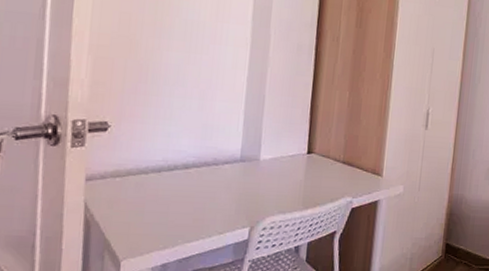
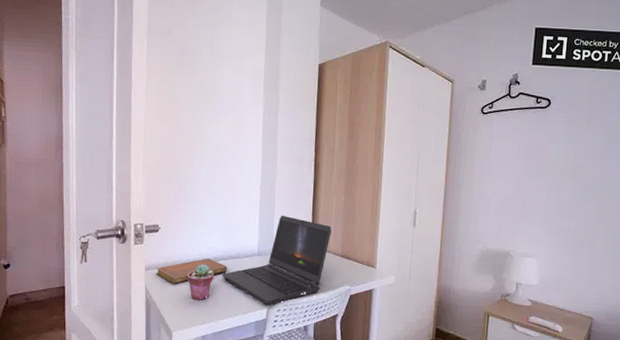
notebook: none [101,165,200,200] -> present [156,258,227,285]
potted succulent: none [144,172,183,219] -> present [187,263,214,300]
laptop computer: none [193,112,333,224] -> present [222,215,332,306]

